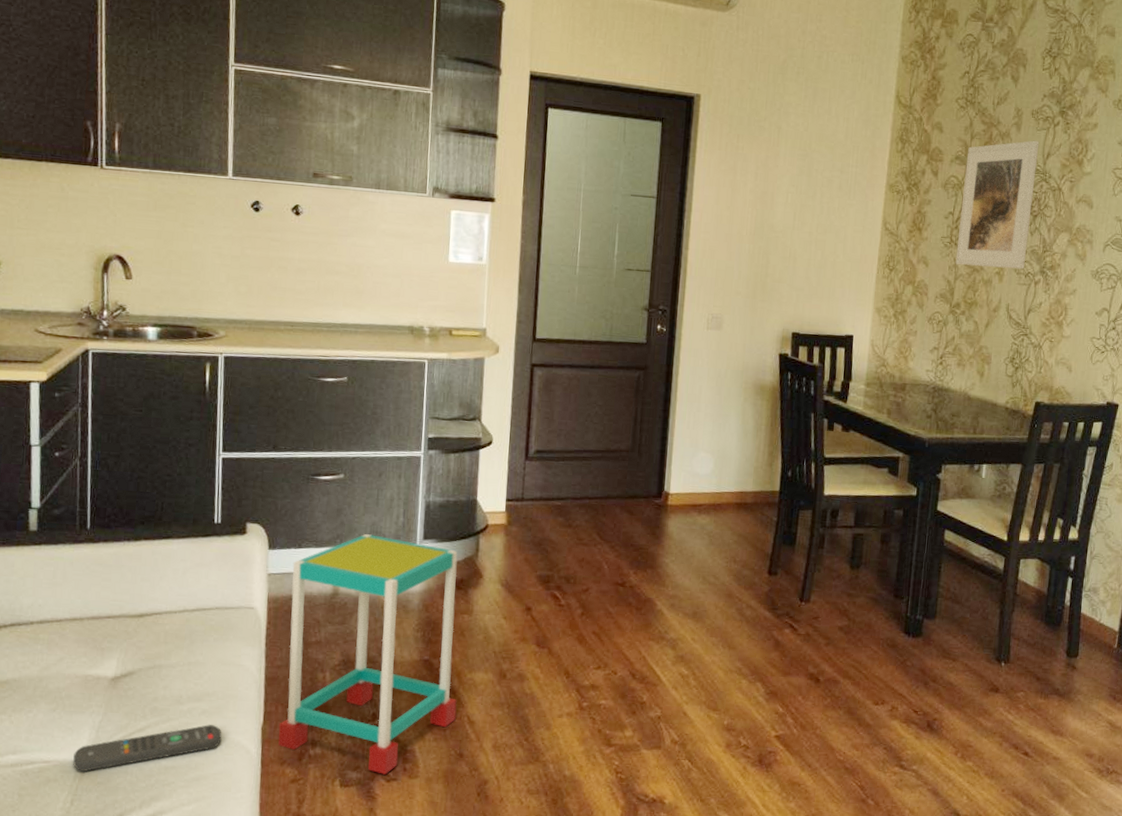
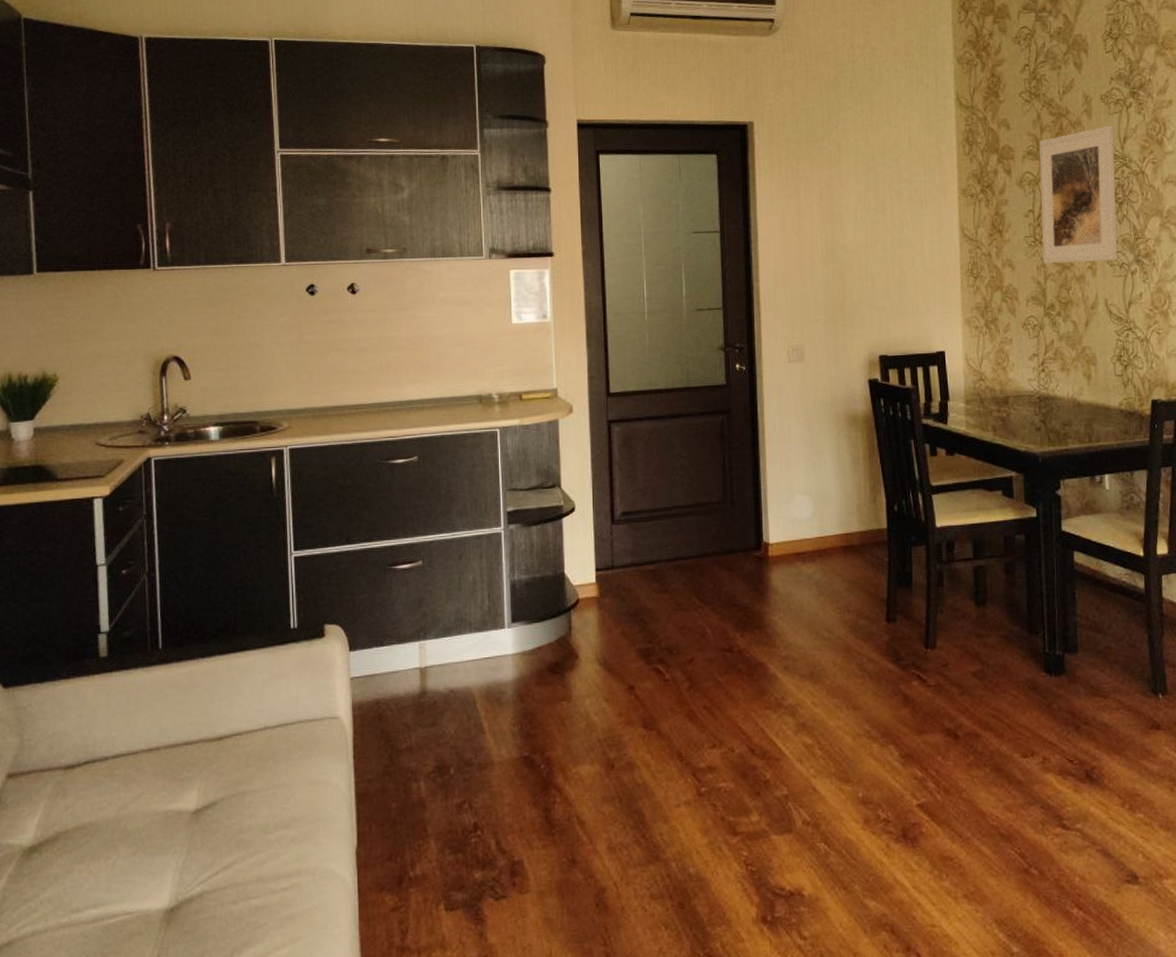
remote control: present [73,725,222,772] -> none [157,853,314,921]
side table: present [278,534,458,775] -> none [374,623,564,892]

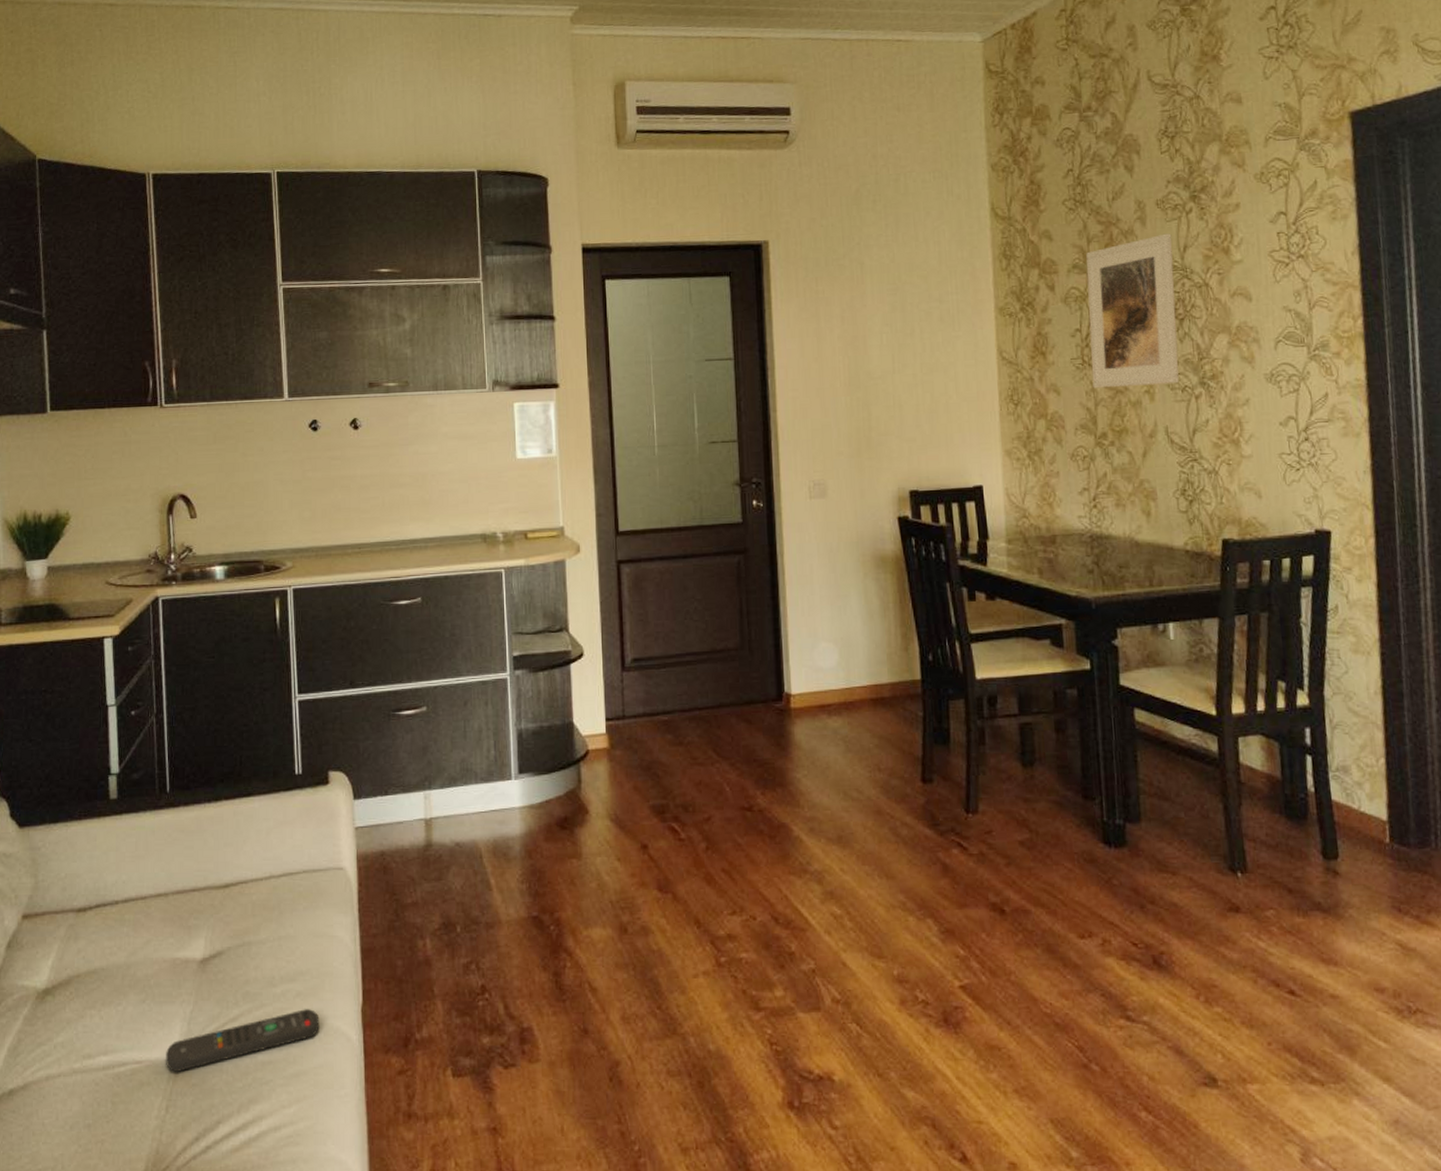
remote control: none [157,853,314,921] -> present [166,1009,320,1072]

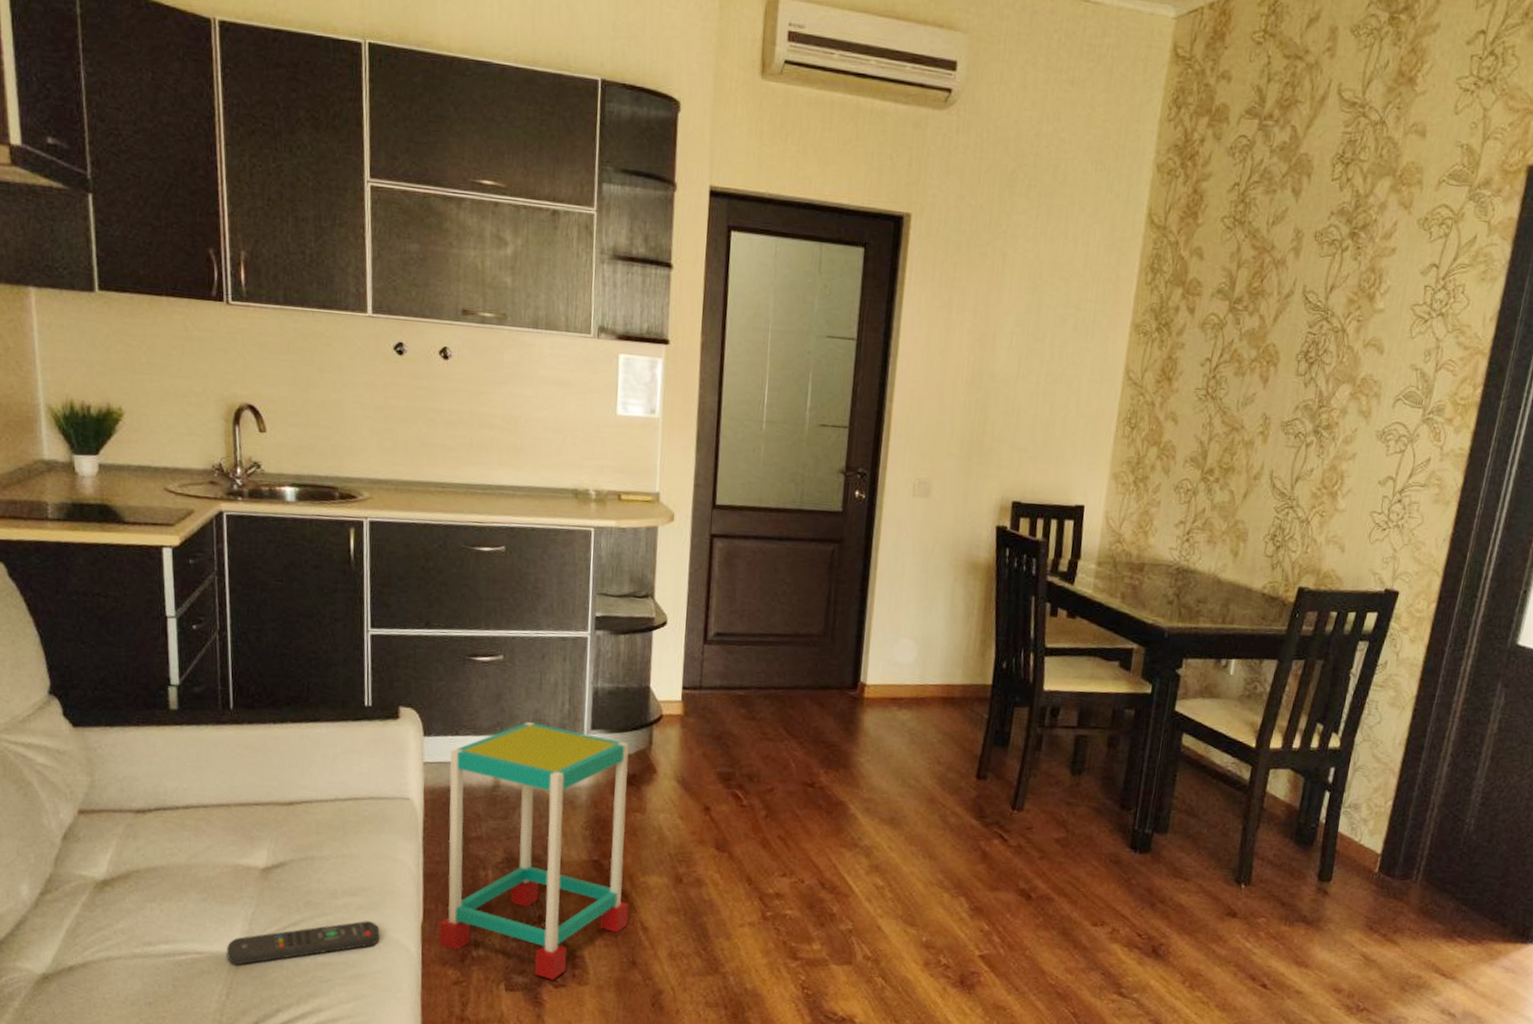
side table: none [379,773,575,1060] -> present [439,722,629,980]
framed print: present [1086,233,1179,389] -> none [1210,269,1322,429]

